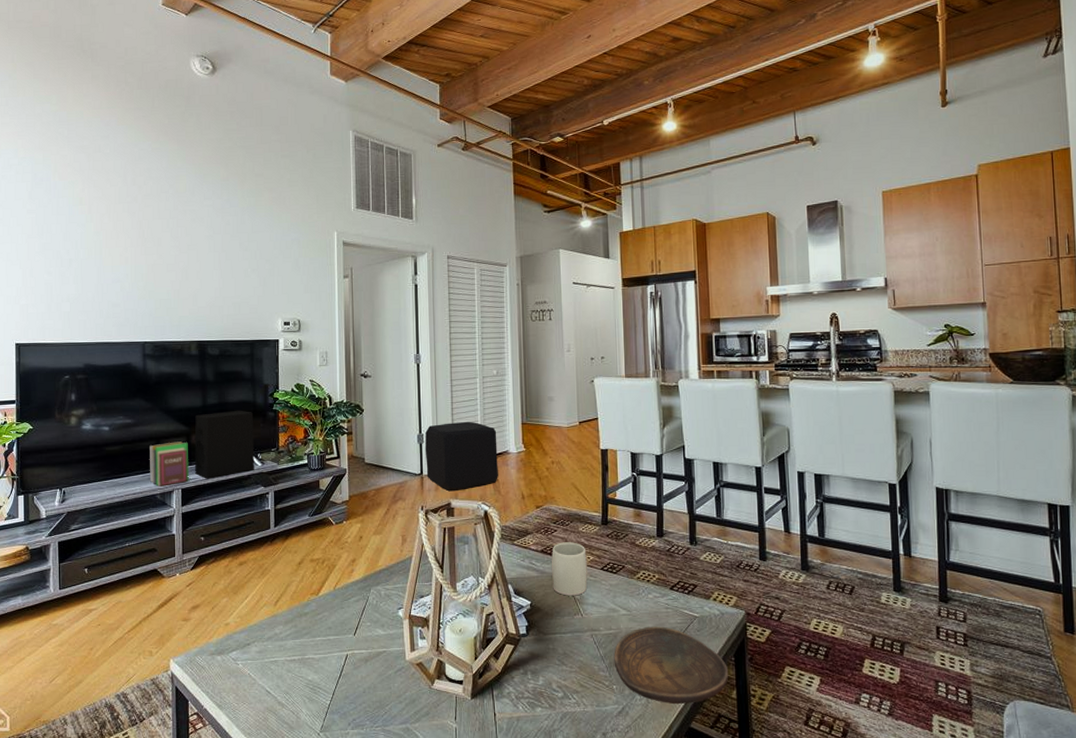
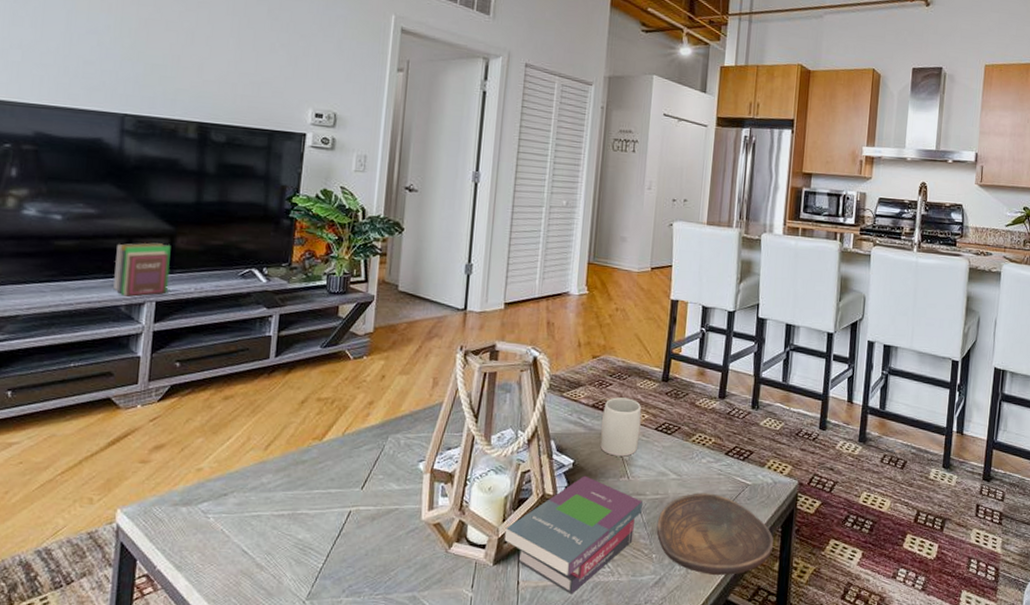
speaker: present [195,410,255,479] -> none [177,212,263,293]
pouf: present [425,421,498,492] -> none [471,254,559,332]
books: none [478,615,598,724] -> present [504,475,643,594]

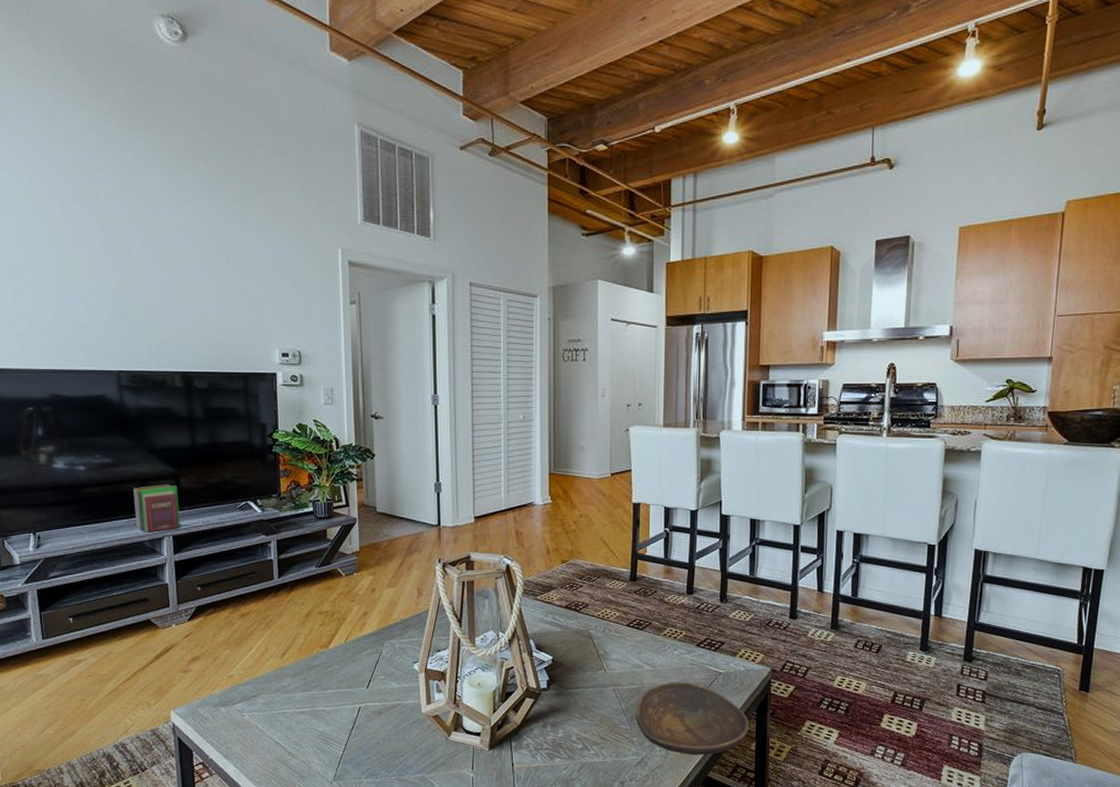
books: present [504,475,643,594] -> none [496,670,620,774]
mug: present [600,397,642,457] -> none [575,598,614,652]

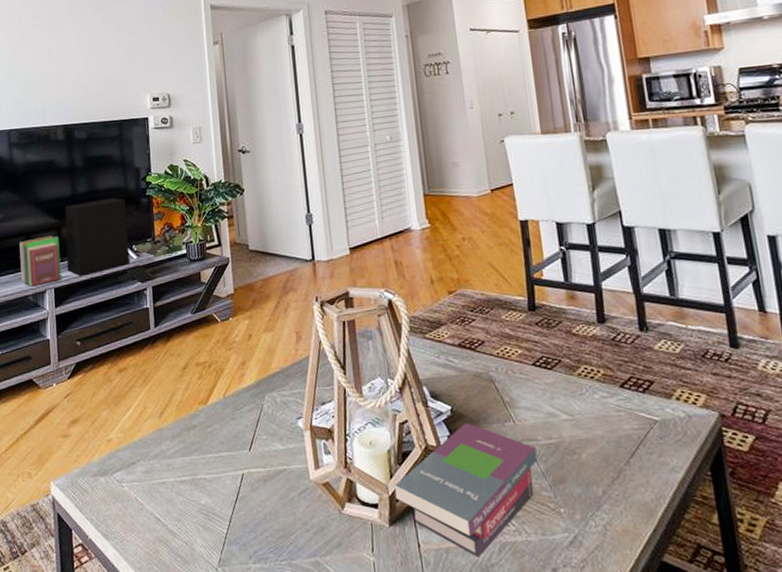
speaker: none [184,451,254,526] -> present [65,197,130,276]
books: none [496,670,620,774] -> present [394,422,537,557]
decorative bowl: present [635,682,750,756] -> none [557,433,707,532]

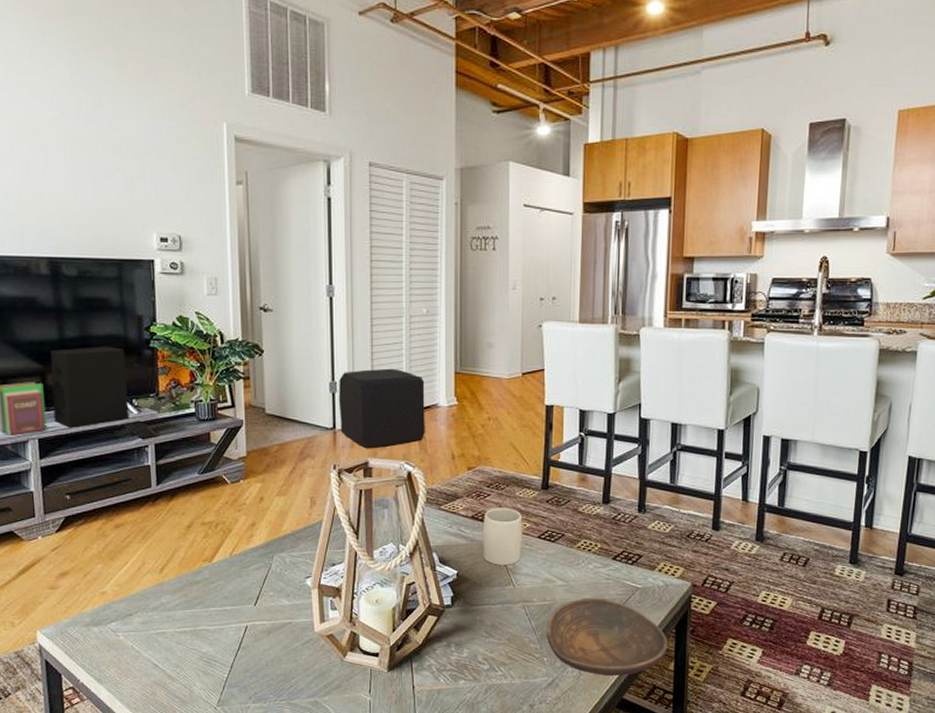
pouf: none [314,196,401,279] -> present [339,368,425,449]
books: present [394,422,537,557] -> none [396,585,530,697]
mug: none [471,333,518,399] -> present [482,508,524,565]
decorative bowl: none [557,433,707,532] -> present [546,598,668,677]

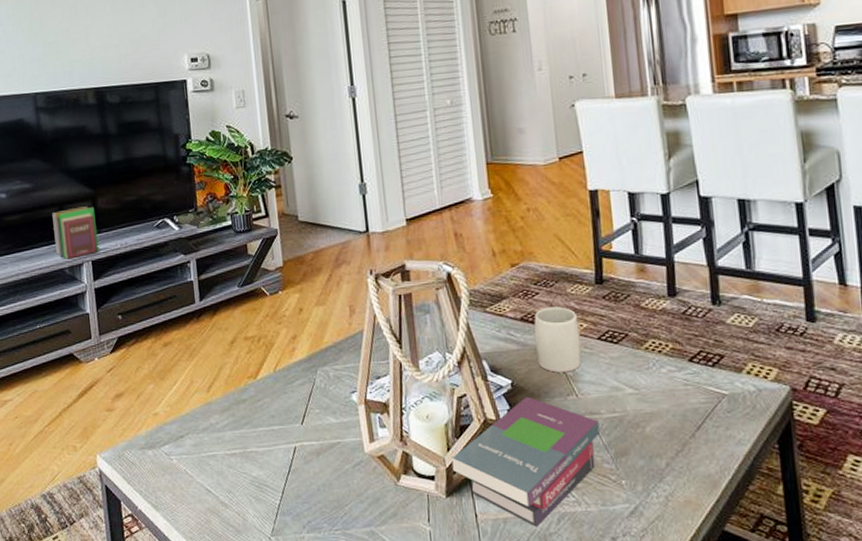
speaker: present [50,346,130,428] -> none [99,166,172,248]
pouf: present [339,368,425,449] -> none [368,164,461,251]
books: none [396,585,530,697] -> present [451,396,600,527]
decorative bowl: present [546,598,668,677] -> none [620,407,773,503]

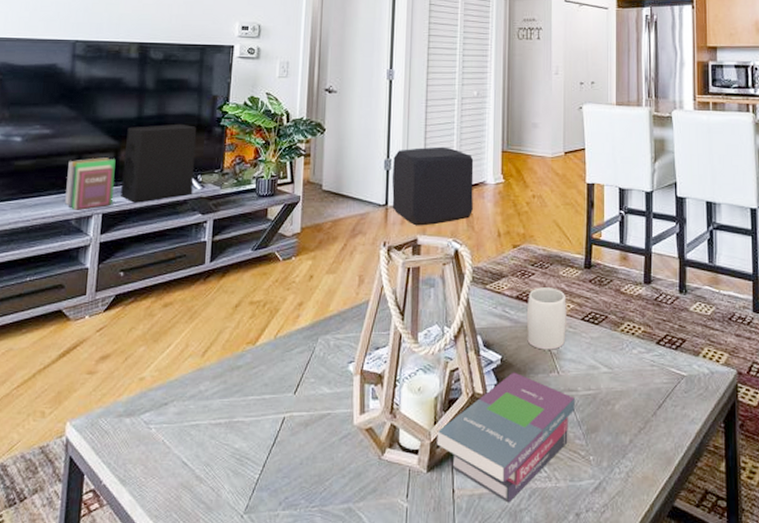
speaker: none [99,166,172,248] -> present [121,123,197,203]
pouf: none [368,164,461,251] -> present [392,146,474,226]

